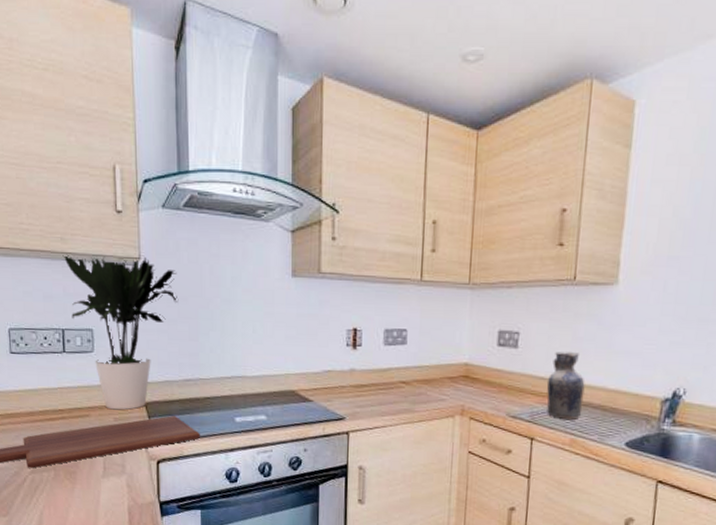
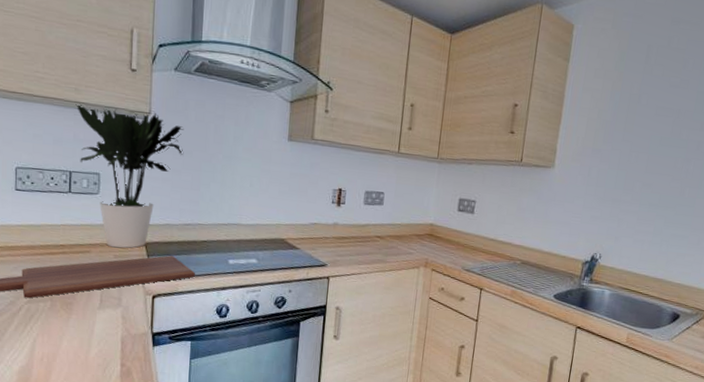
ceramic jug: present [546,352,585,420] -> none [494,218,526,275]

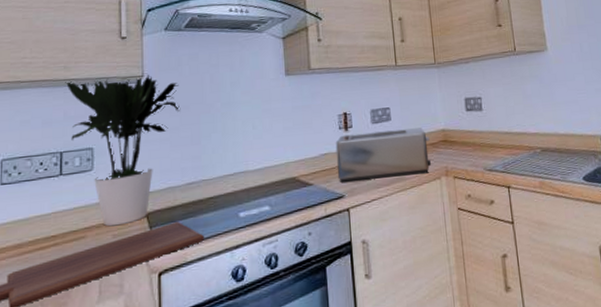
toaster: none [323,209,417,261] -> present [335,128,431,182]

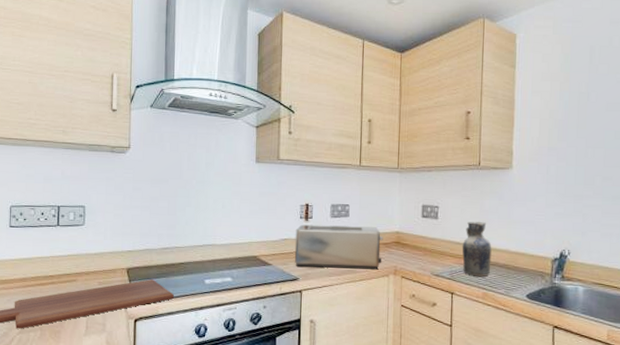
potted plant: present [65,74,181,227] -> none [63,144,161,275]
ceramic jug: none [510,107,544,166] -> present [462,222,492,277]

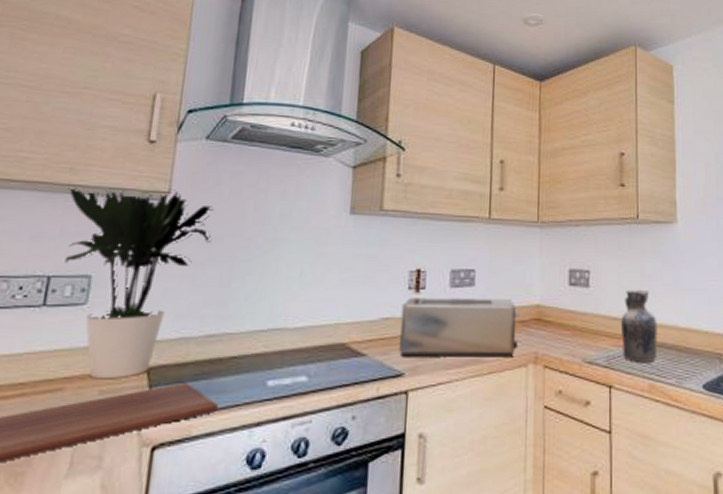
potted plant: none [63,144,161,275] -> present [65,186,214,380]

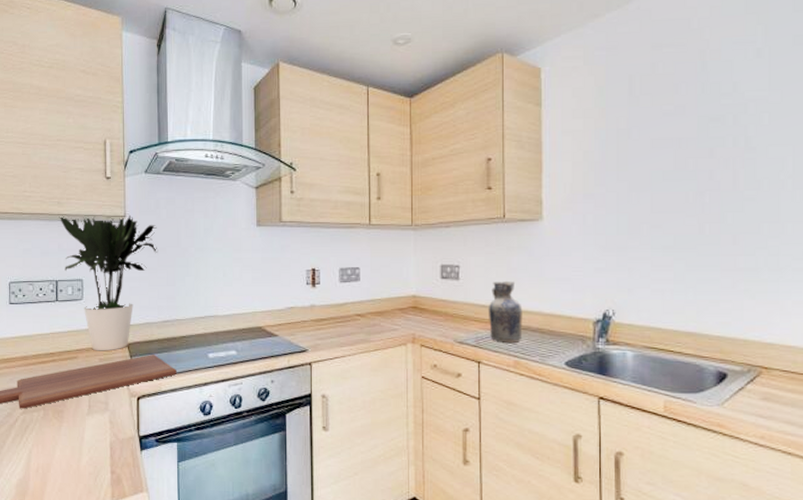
toaster: present [398,297,520,358] -> none [302,291,399,338]

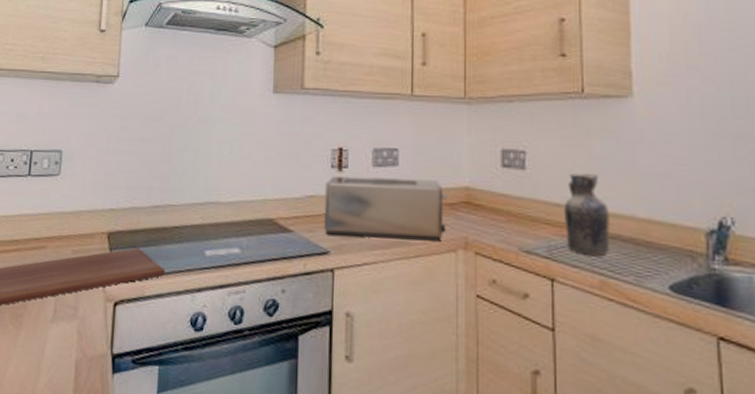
potted plant: present [59,214,158,351] -> none [41,73,154,241]
toaster: none [302,291,399,338] -> present [323,176,447,242]

